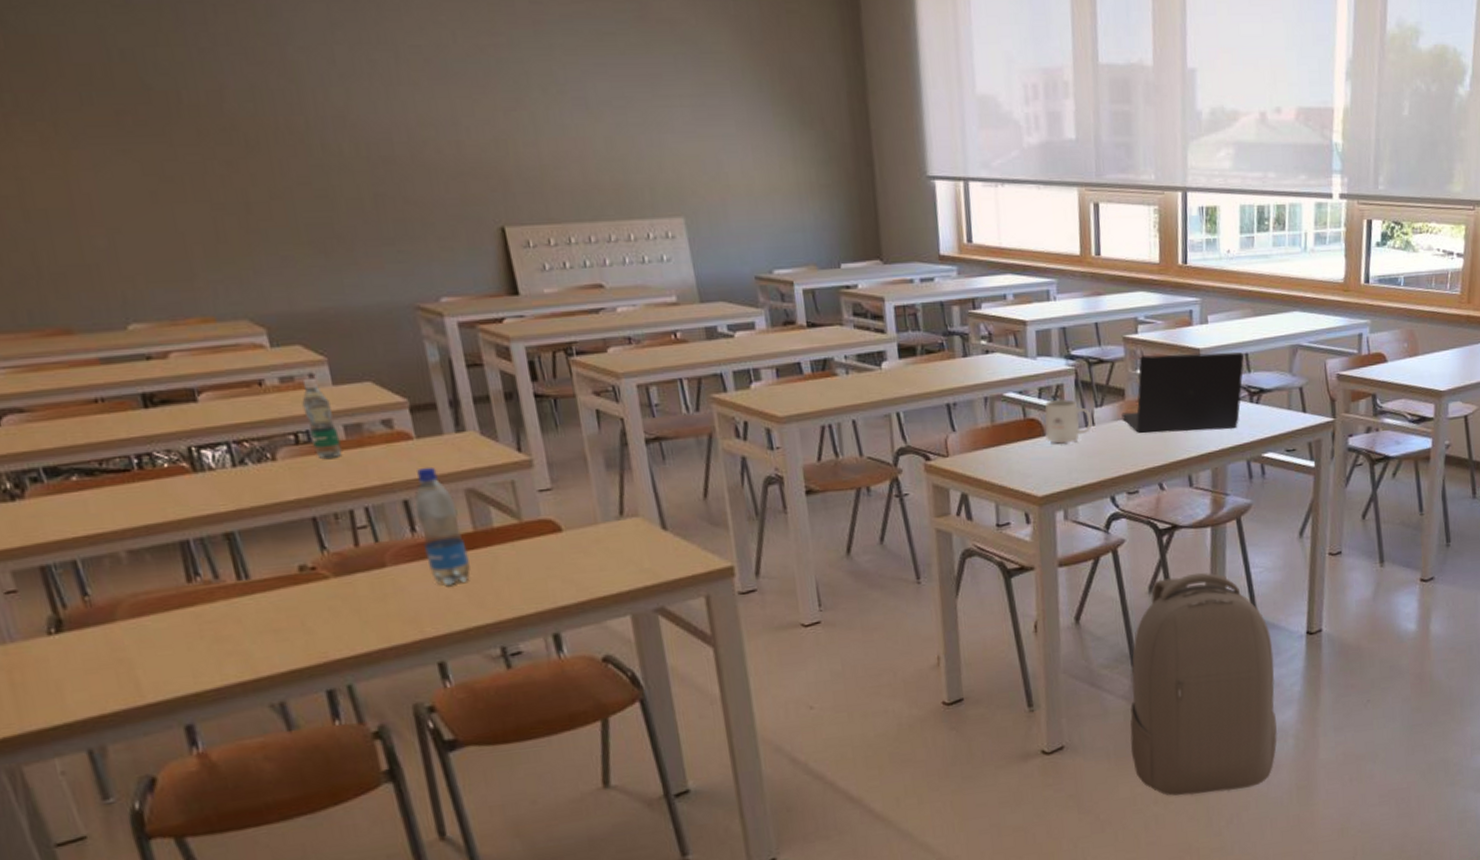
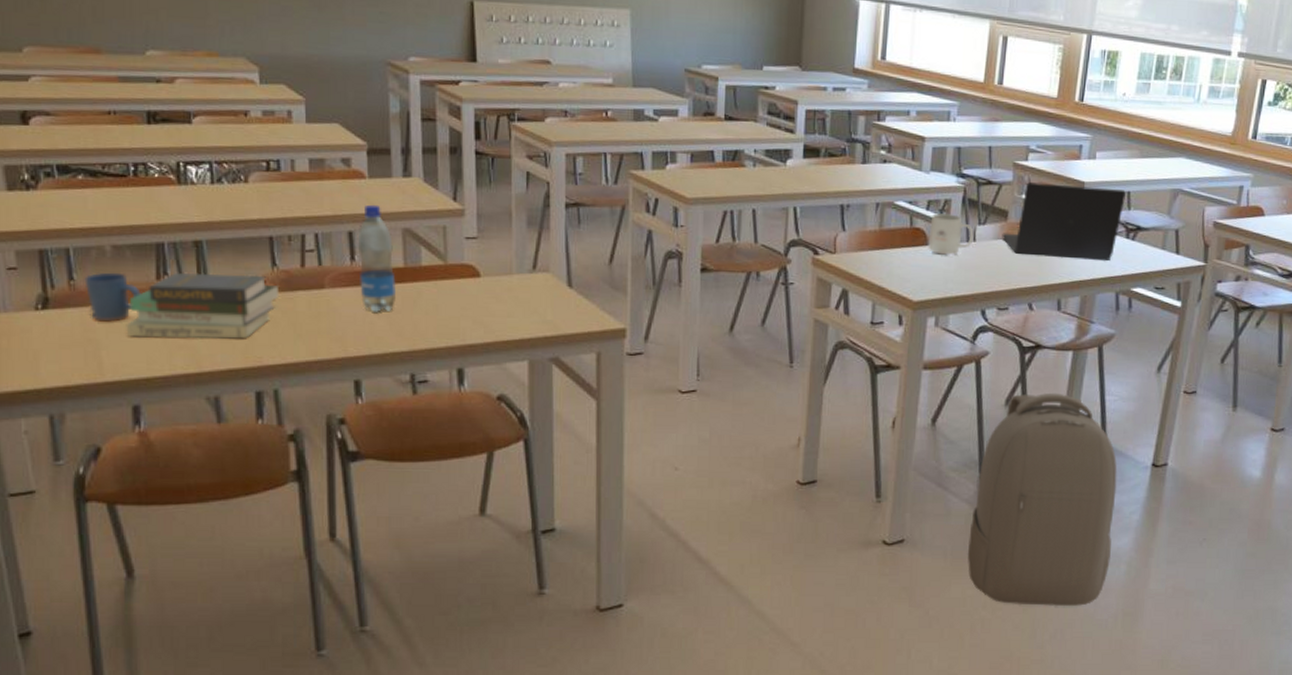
mug: none [100,580,172,638] -> present [84,272,141,322]
books: none [160,562,336,651] -> present [126,272,280,339]
bottle: present [302,377,342,460] -> none [278,114,304,187]

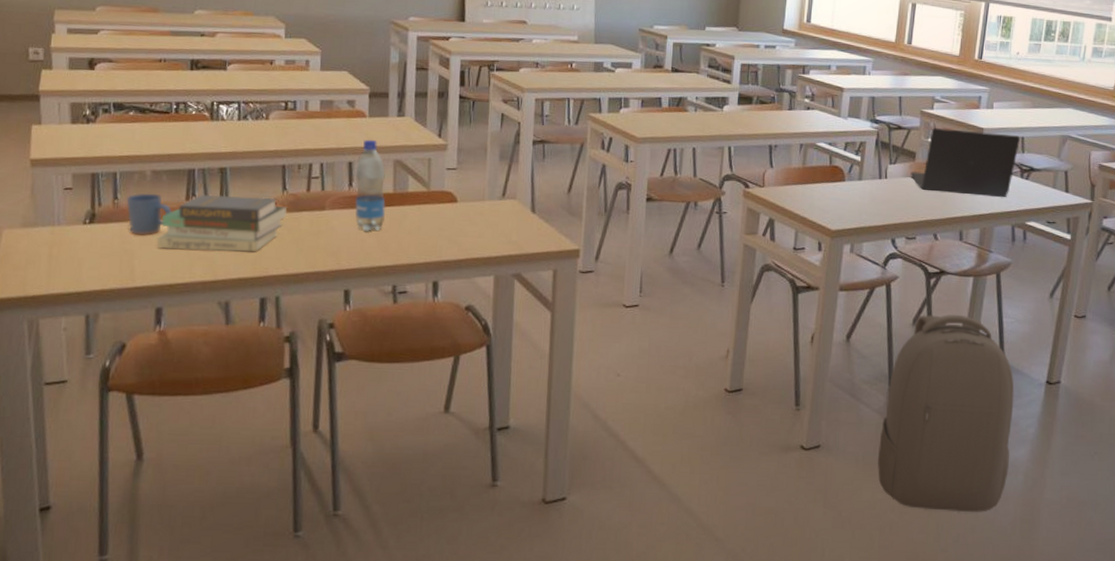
mug: present [928,213,974,255] -> none [845,154,886,190]

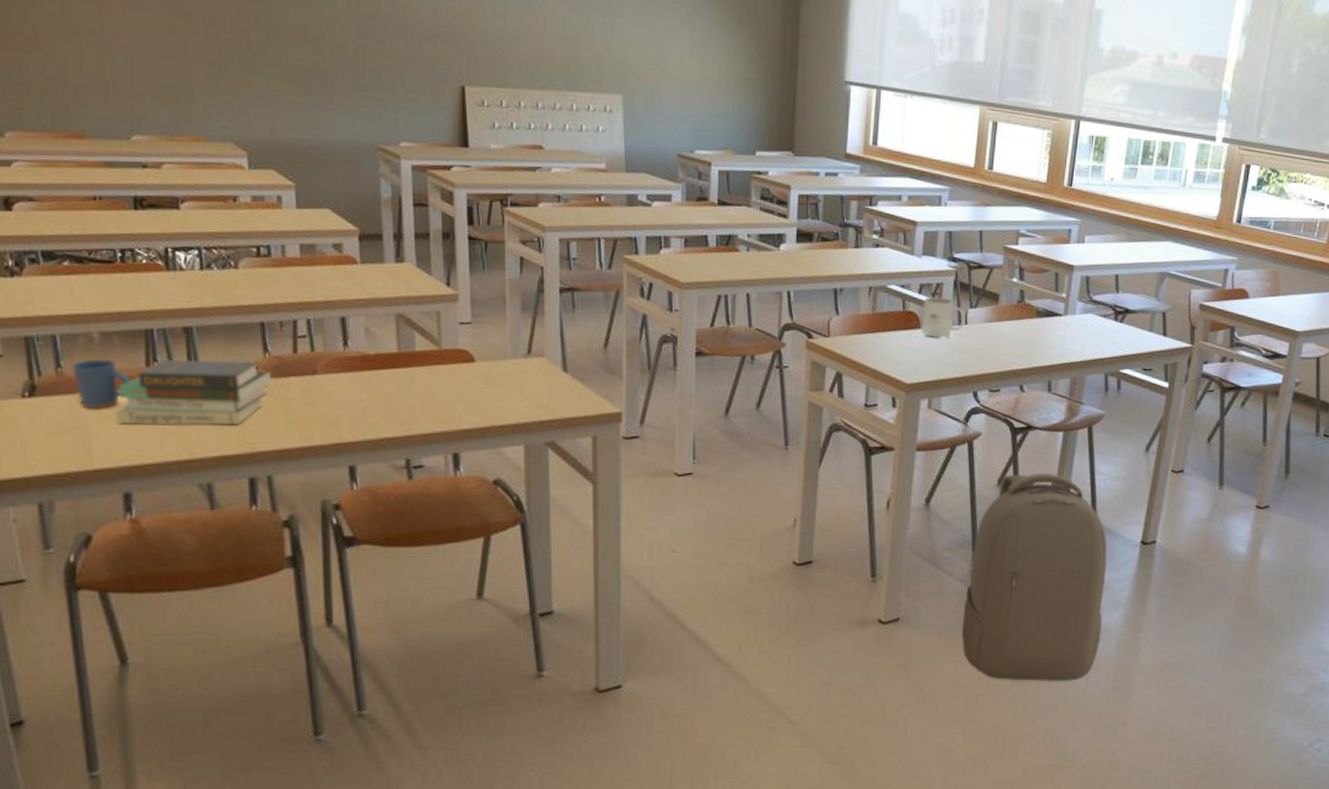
bottle: present [354,139,386,231] -> none [350,290,390,398]
mug: none [845,154,886,190] -> present [920,297,966,338]
laptop: present [910,128,1021,197] -> none [993,266,1115,343]

